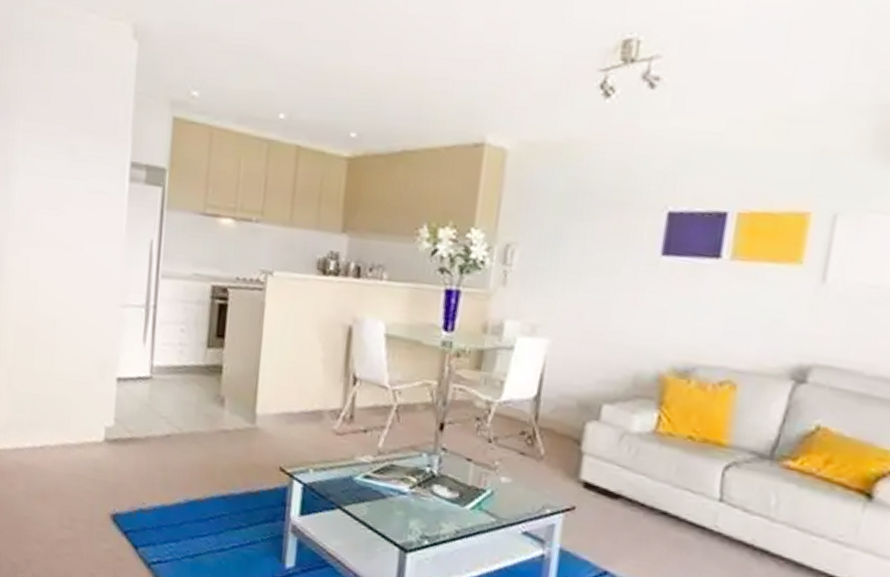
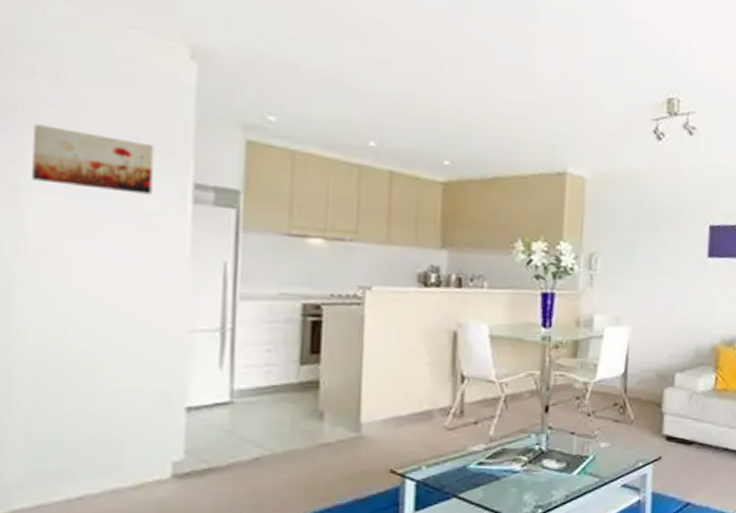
wall art: none [19,109,103,173] -> present [31,124,155,195]

